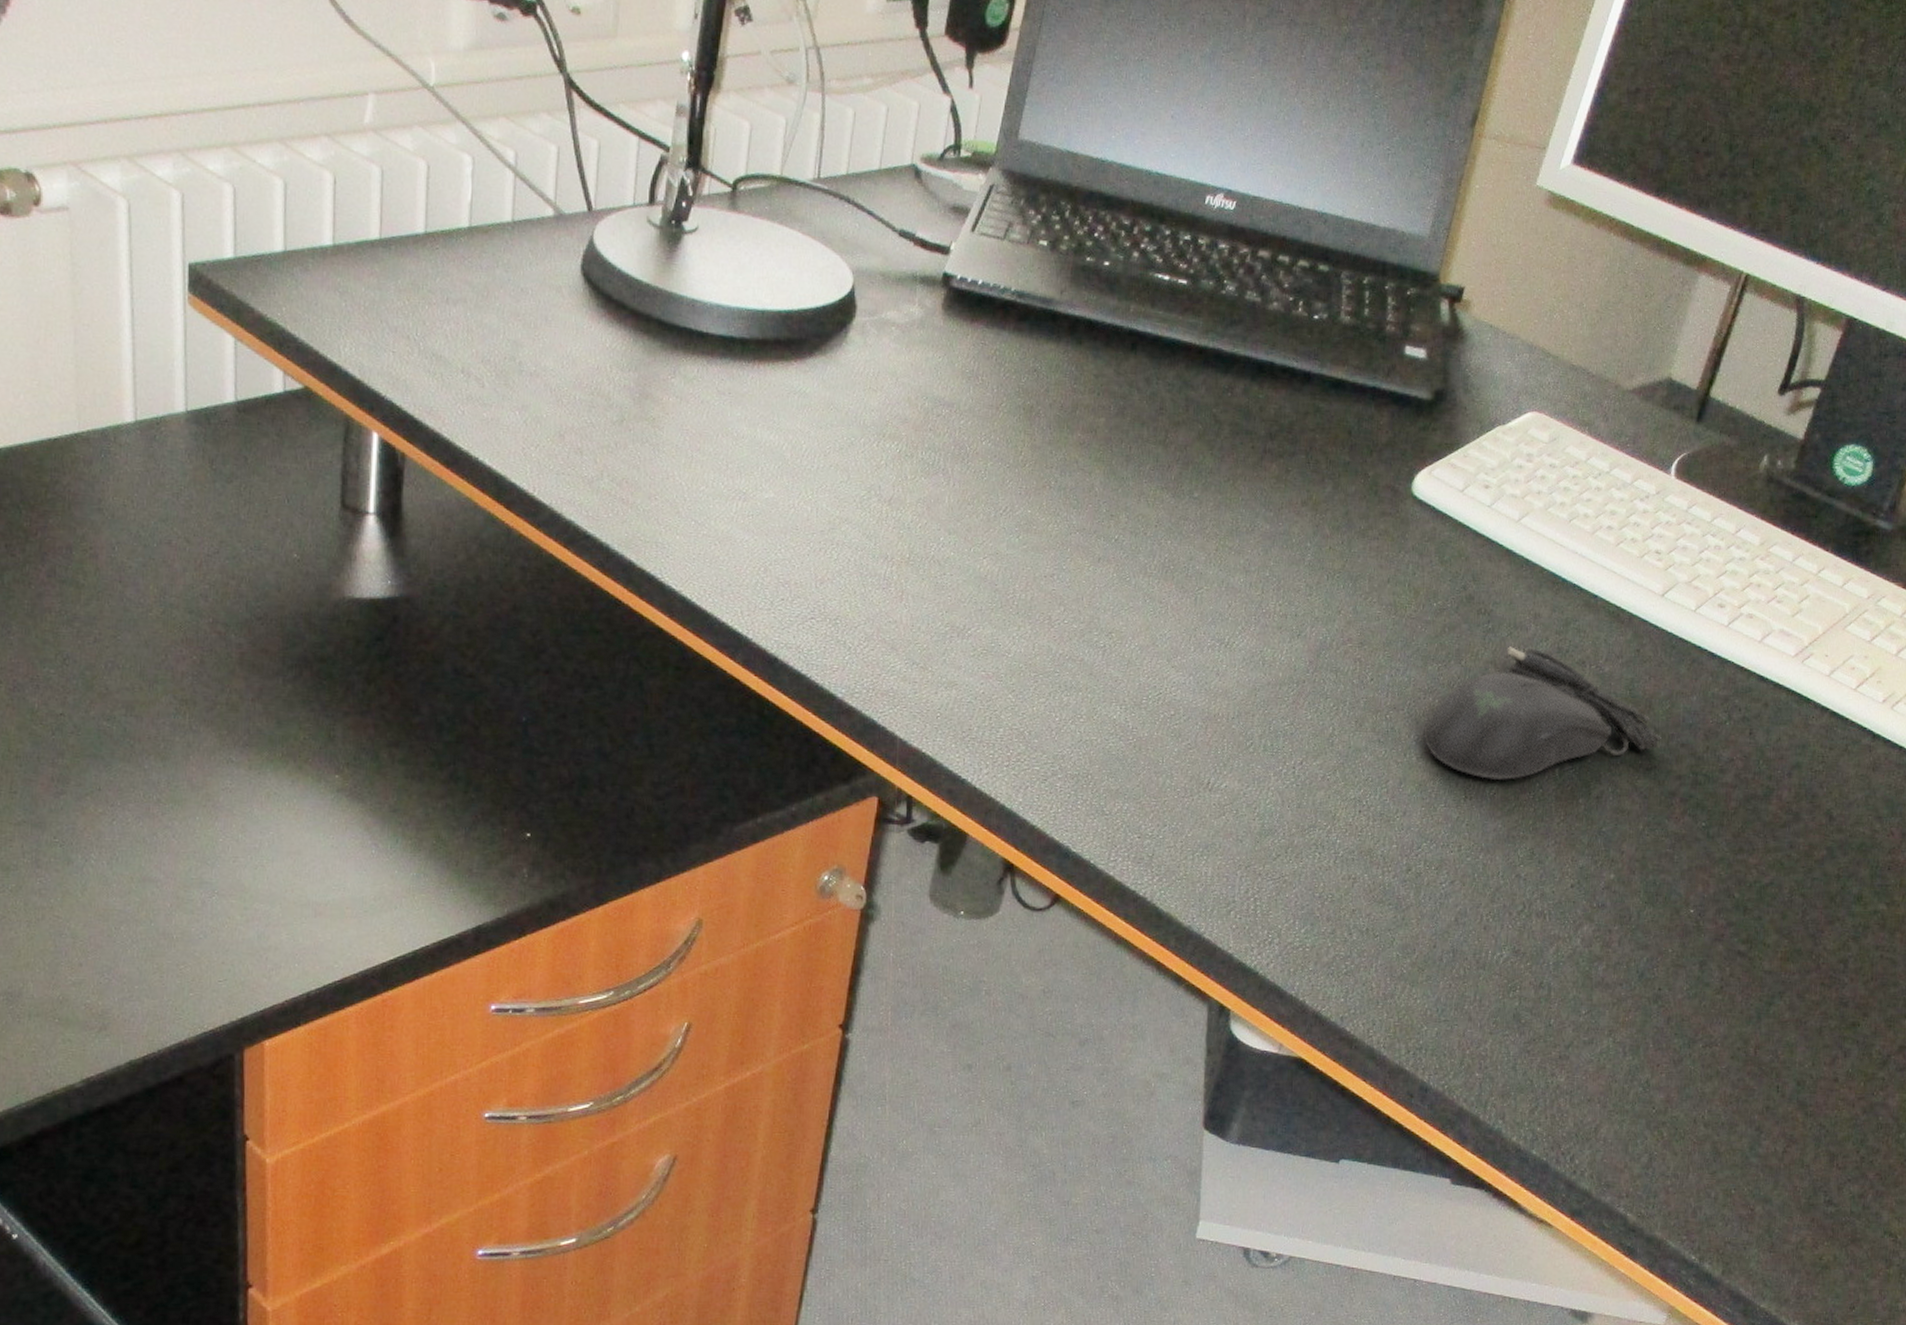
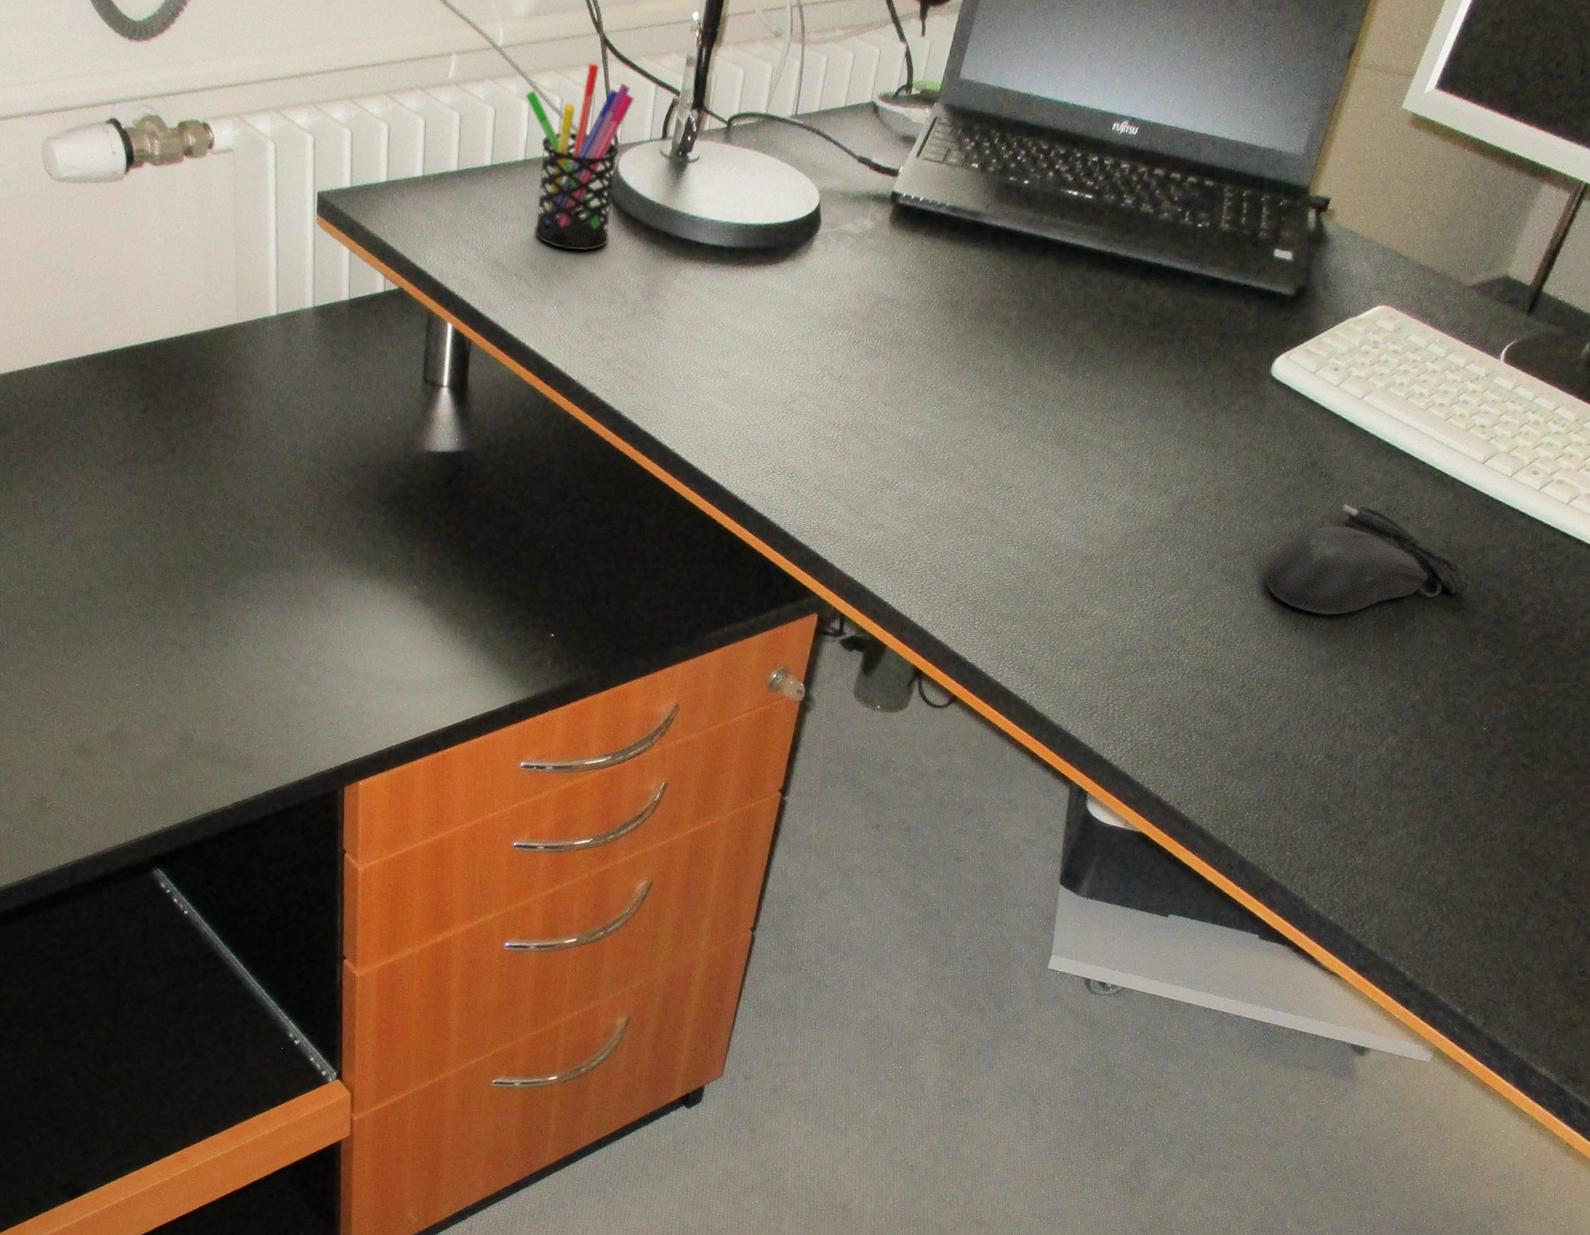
pen holder: none [468,109,611,342] -> present [525,63,634,251]

